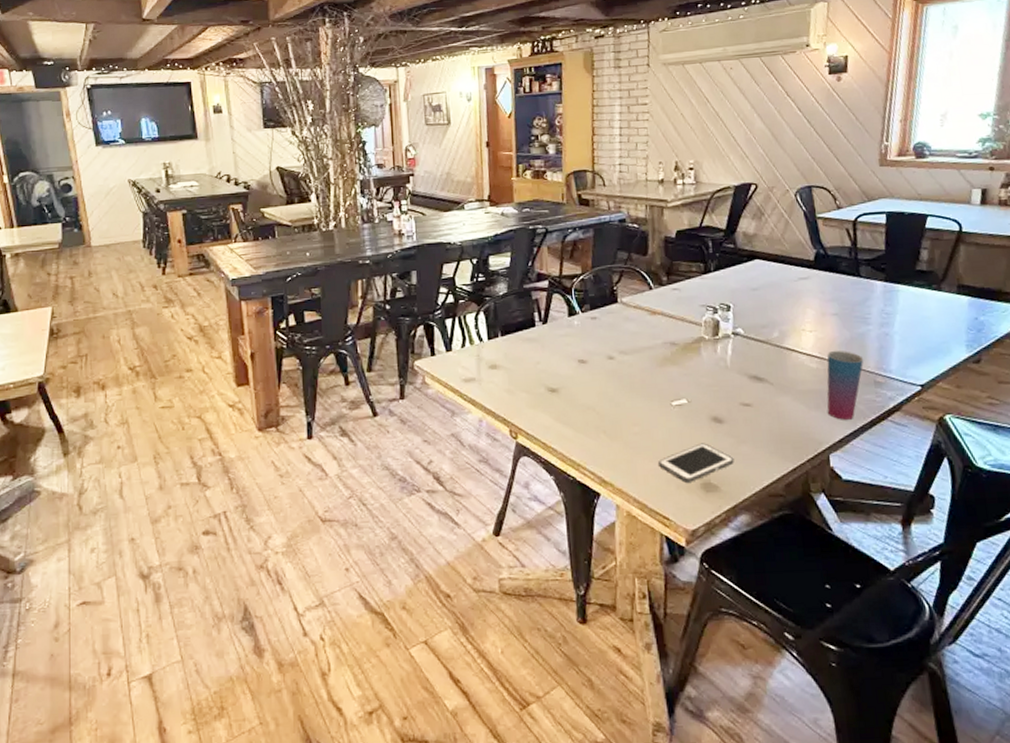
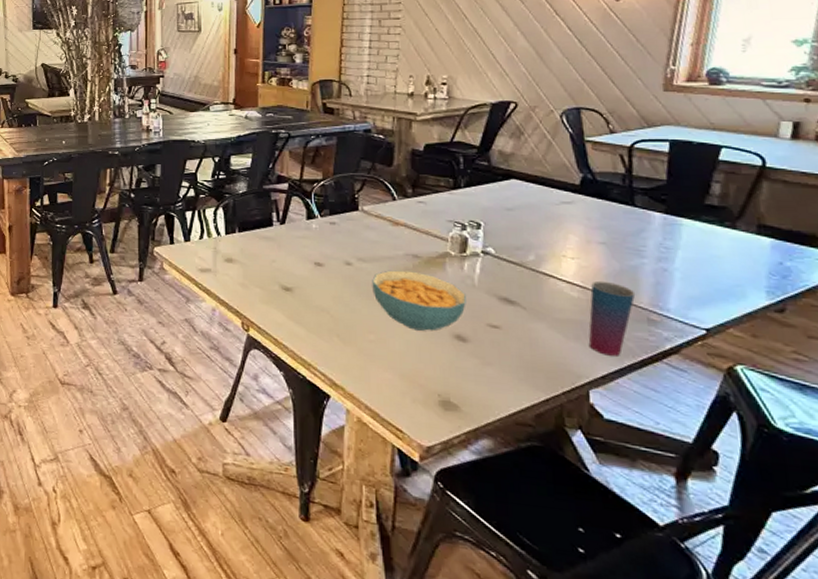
cereal bowl: none [634,359,721,417] -> present [372,270,467,331]
cell phone: present [659,443,734,483] -> none [394,359,478,398]

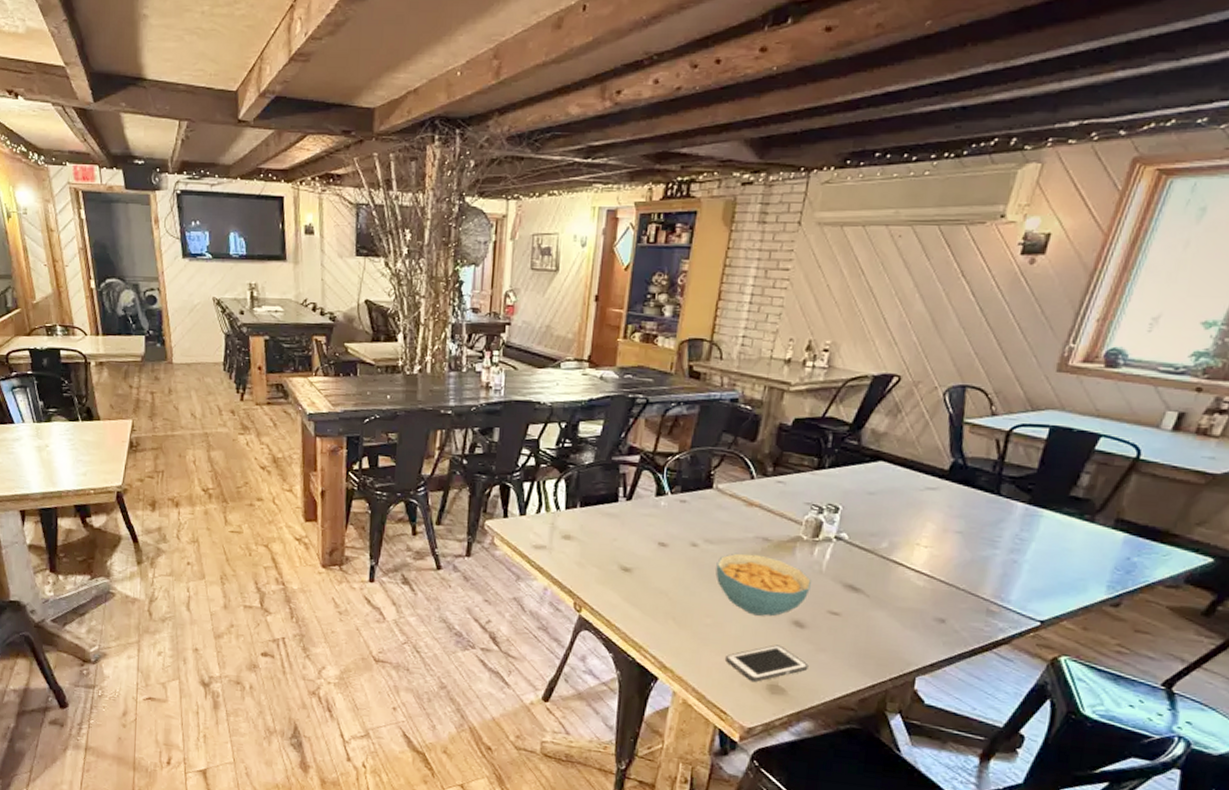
cell phone: none [394,359,478,398] -> present [726,645,809,682]
cup: present [588,280,636,356] -> none [924,570,981,645]

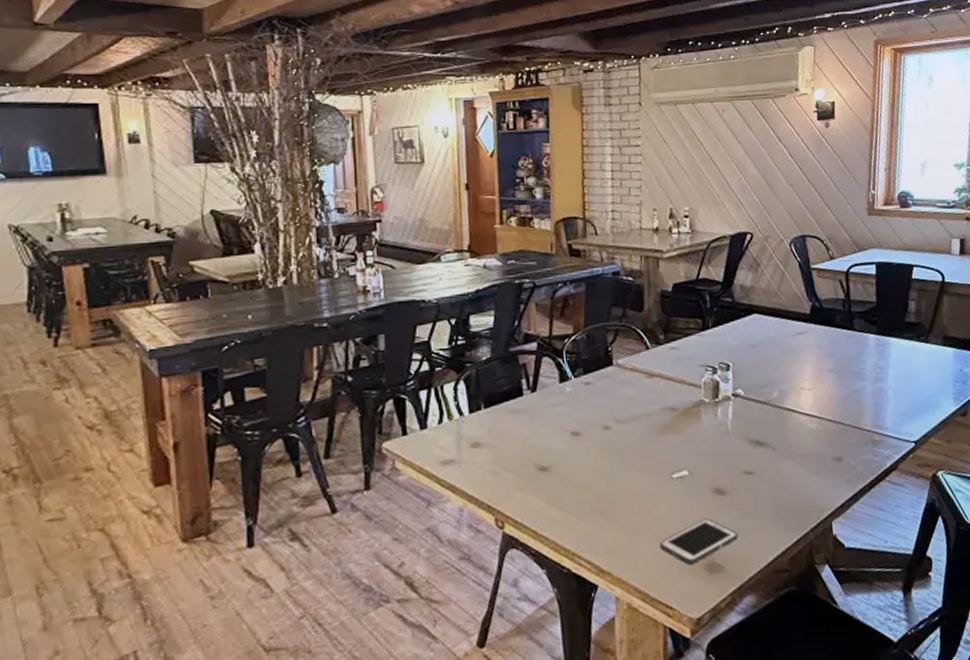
cereal bowl: present [716,553,813,617] -> none [632,426,723,492]

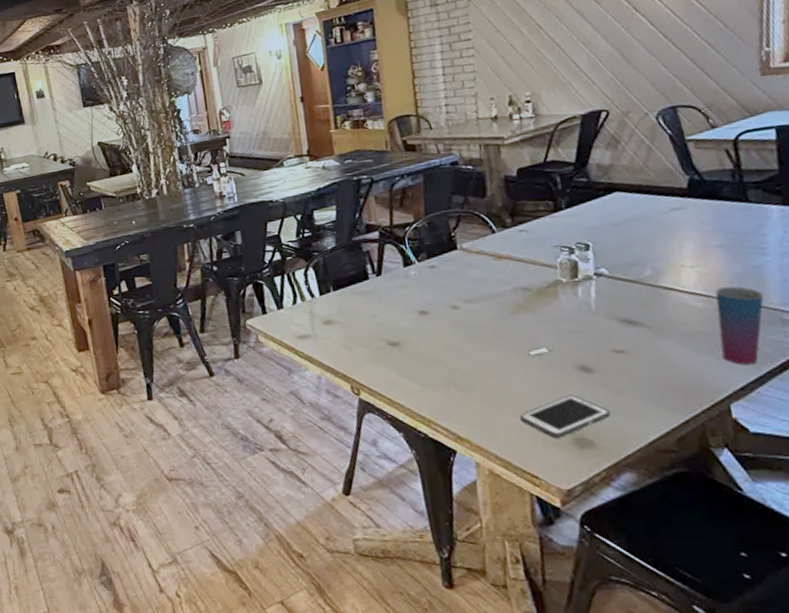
cup: none [826,408,861,483] -> present [715,286,764,365]

